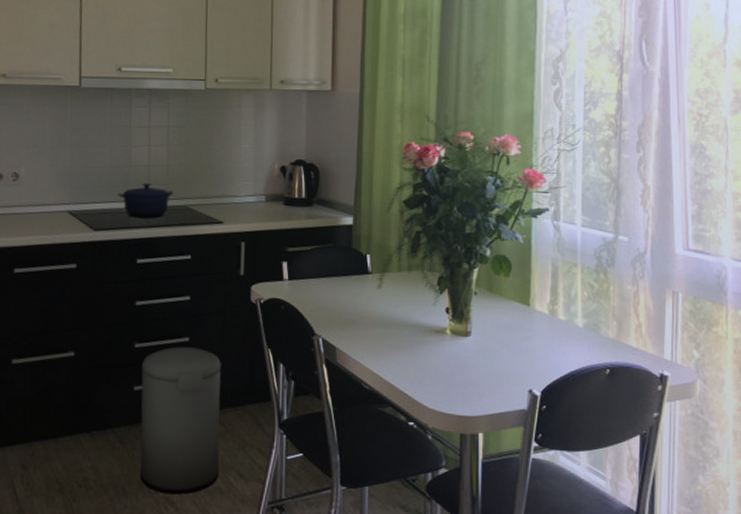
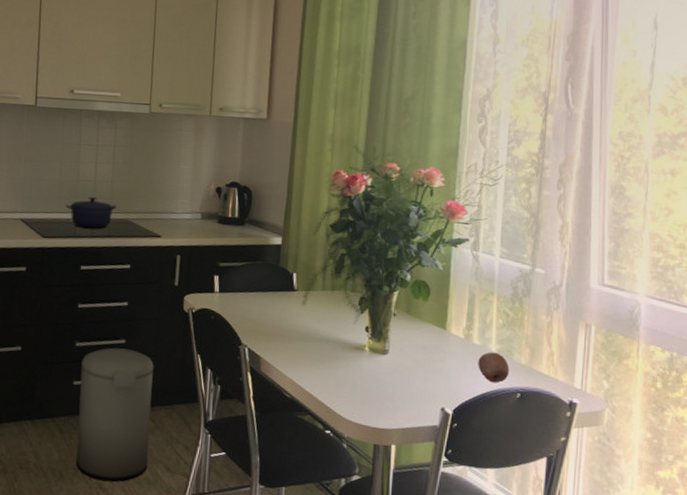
fruit: none [565,327,597,360] -> present [478,352,510,383]

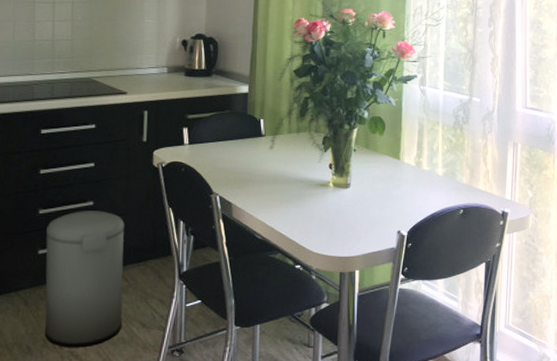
cooking pot: present [66,196,117,229] -> none [21,56,78,90]
fruit: present [478,352,510,383] -> none [427,176,454,203]

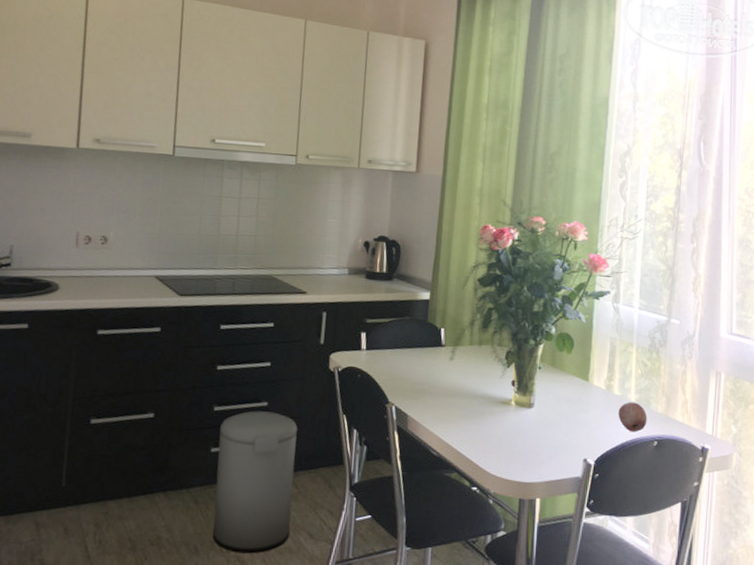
fruit: none [427,176,454,203] -> present [618,402,647,432]

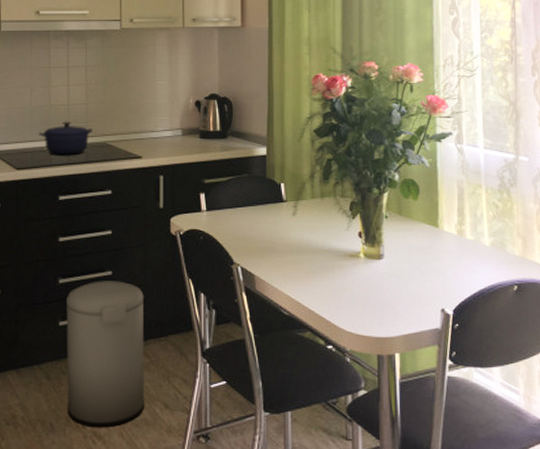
cooking pot: none [205,251,260,286] -> present [39,121,93,156]
fruit: present [618,402,647,432] -> none [473,246,505,278]

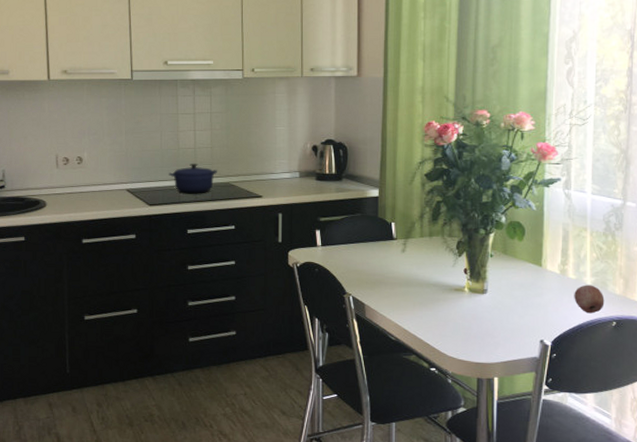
pedal bin: present [66,281,145,428] -> none [195,304,265,428]
fruit: none [473,246,505,278] -> present [574,284,605,314]

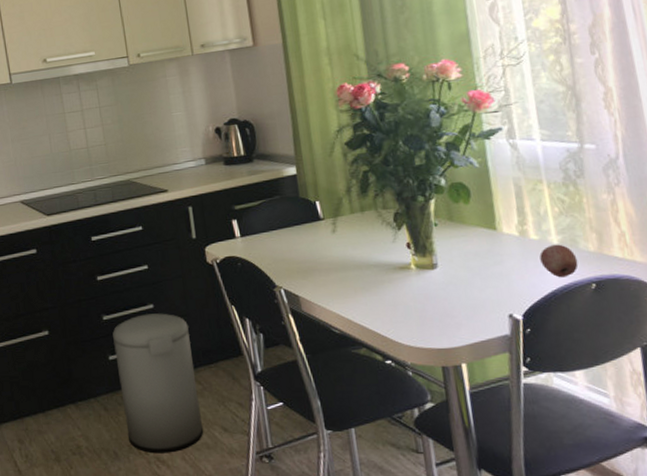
cooking pot: present [169,163,217,194] -> none [63,163,115,198]
pedal bin: none [195,304,265,428] -> present [112,313,204,454]

